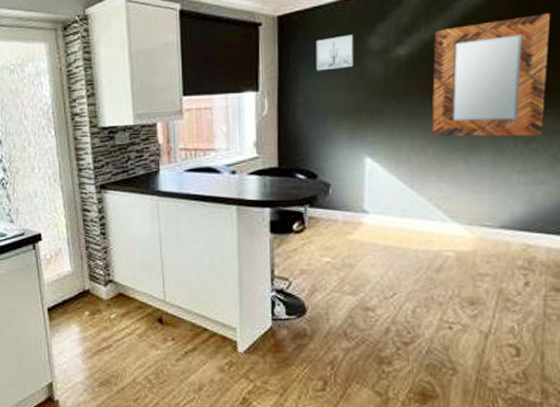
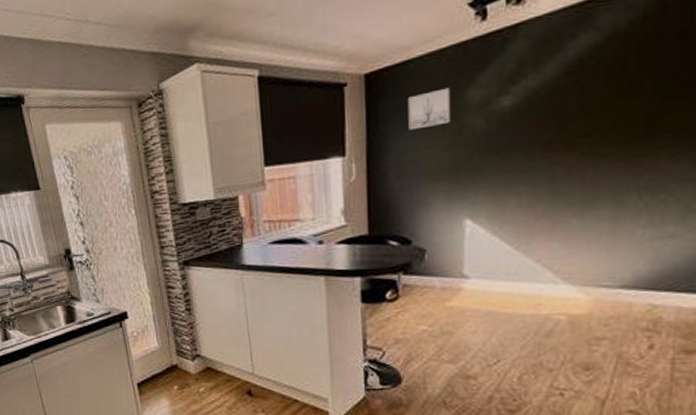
home mirror: present [431,13,551,137] -> none [541,45,686,193]

